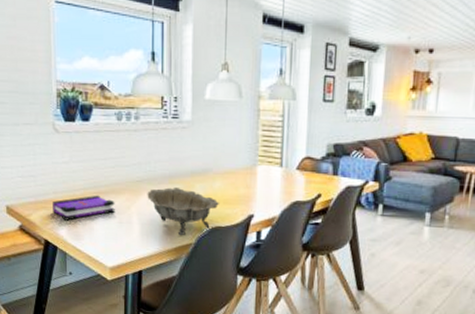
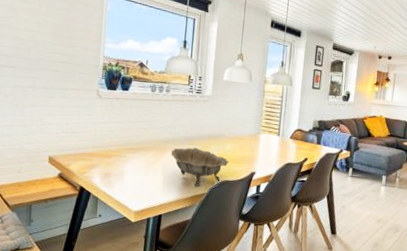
board game: present [53,195,115,221] -> none [90,150,144,171]

